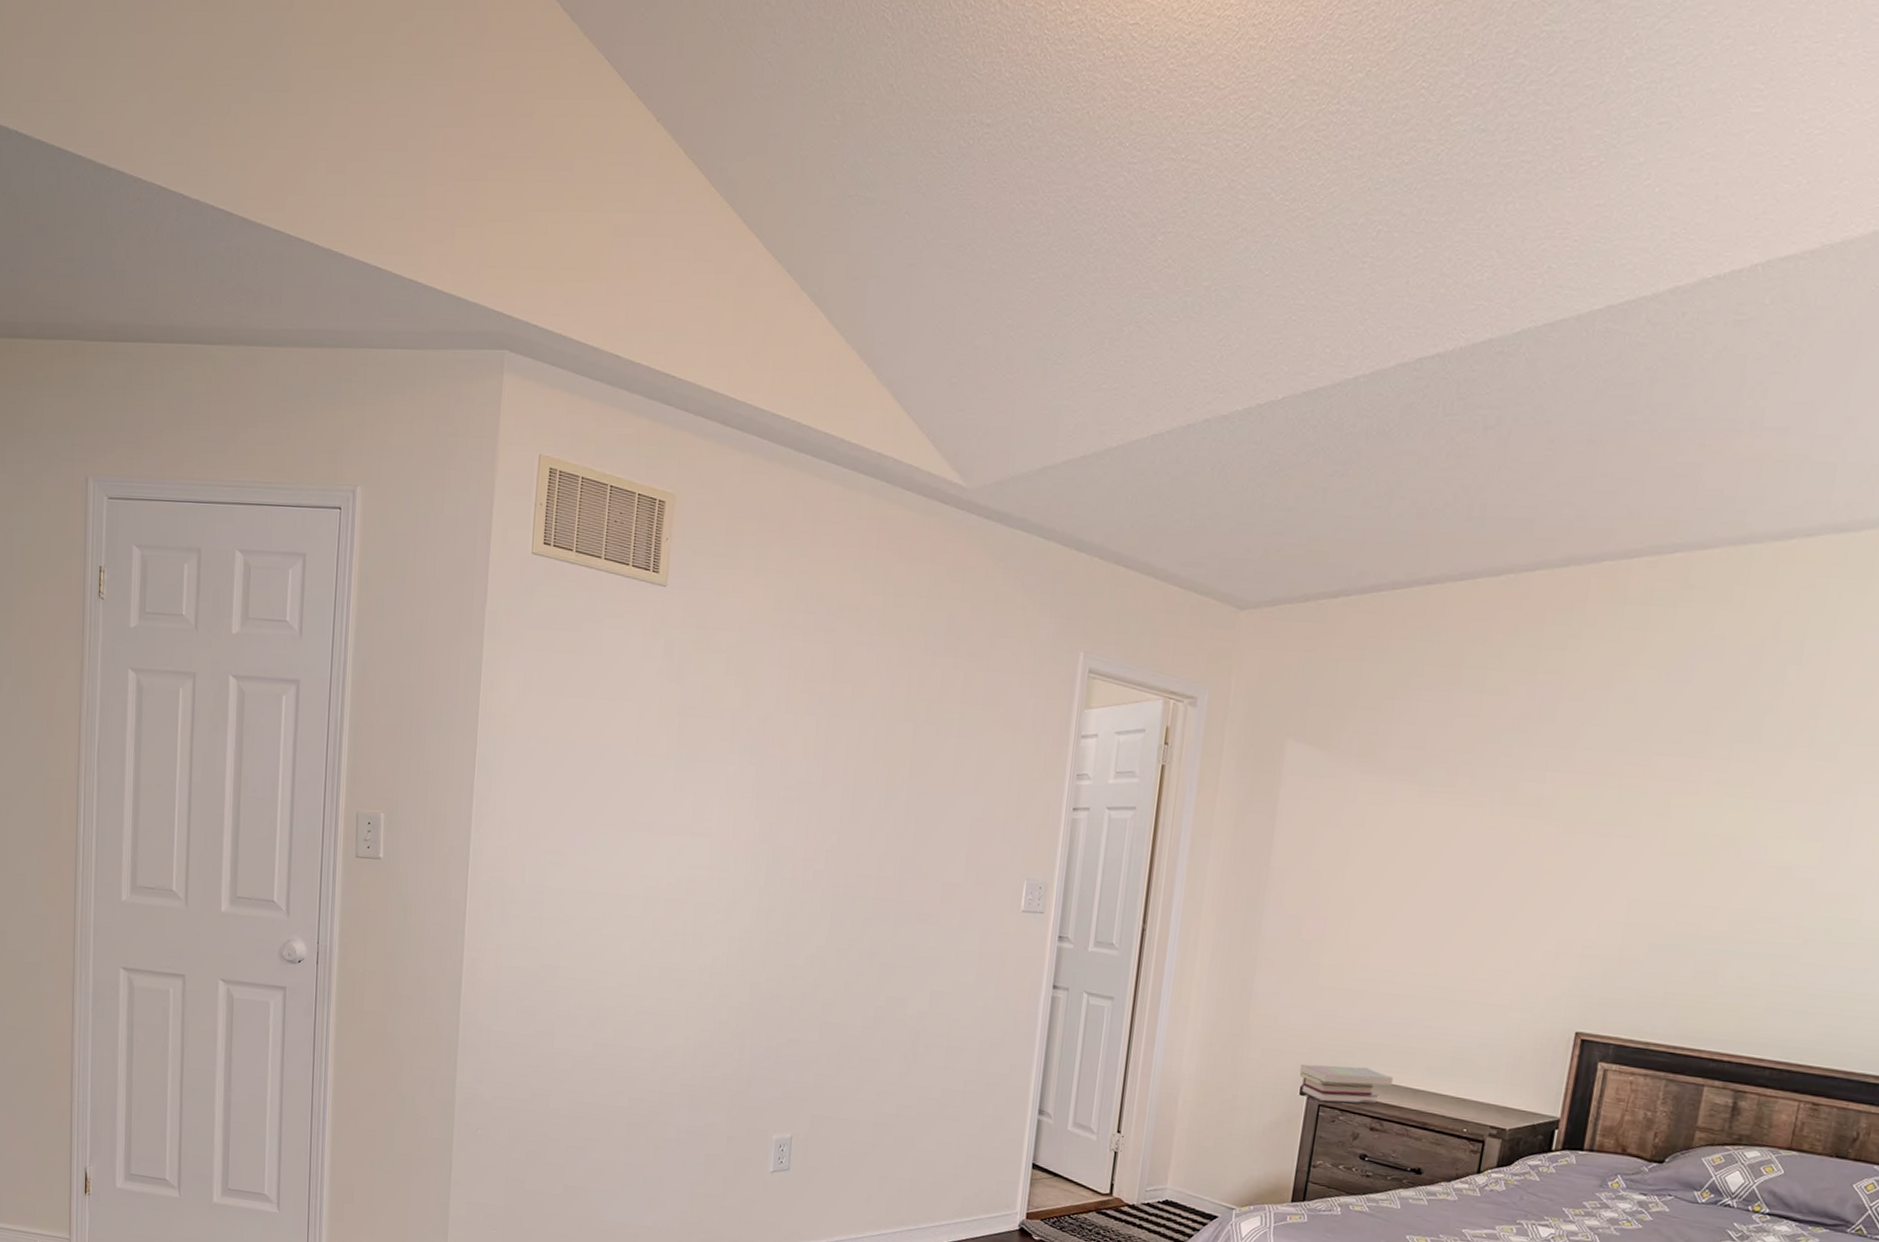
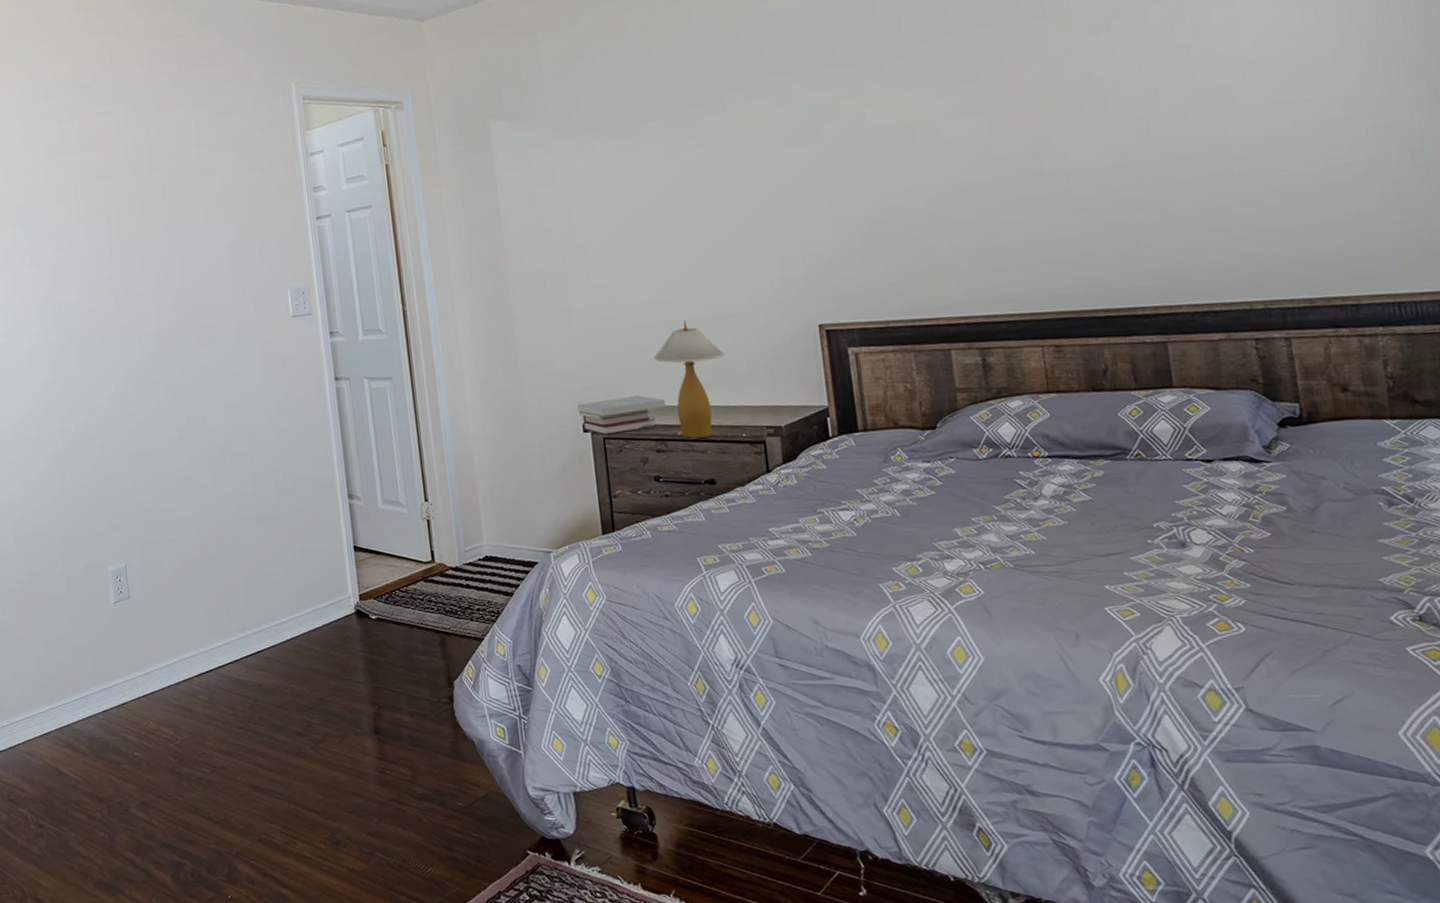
table lamp: none [1393,998,1470,1125] -> present [653,319,725,439]

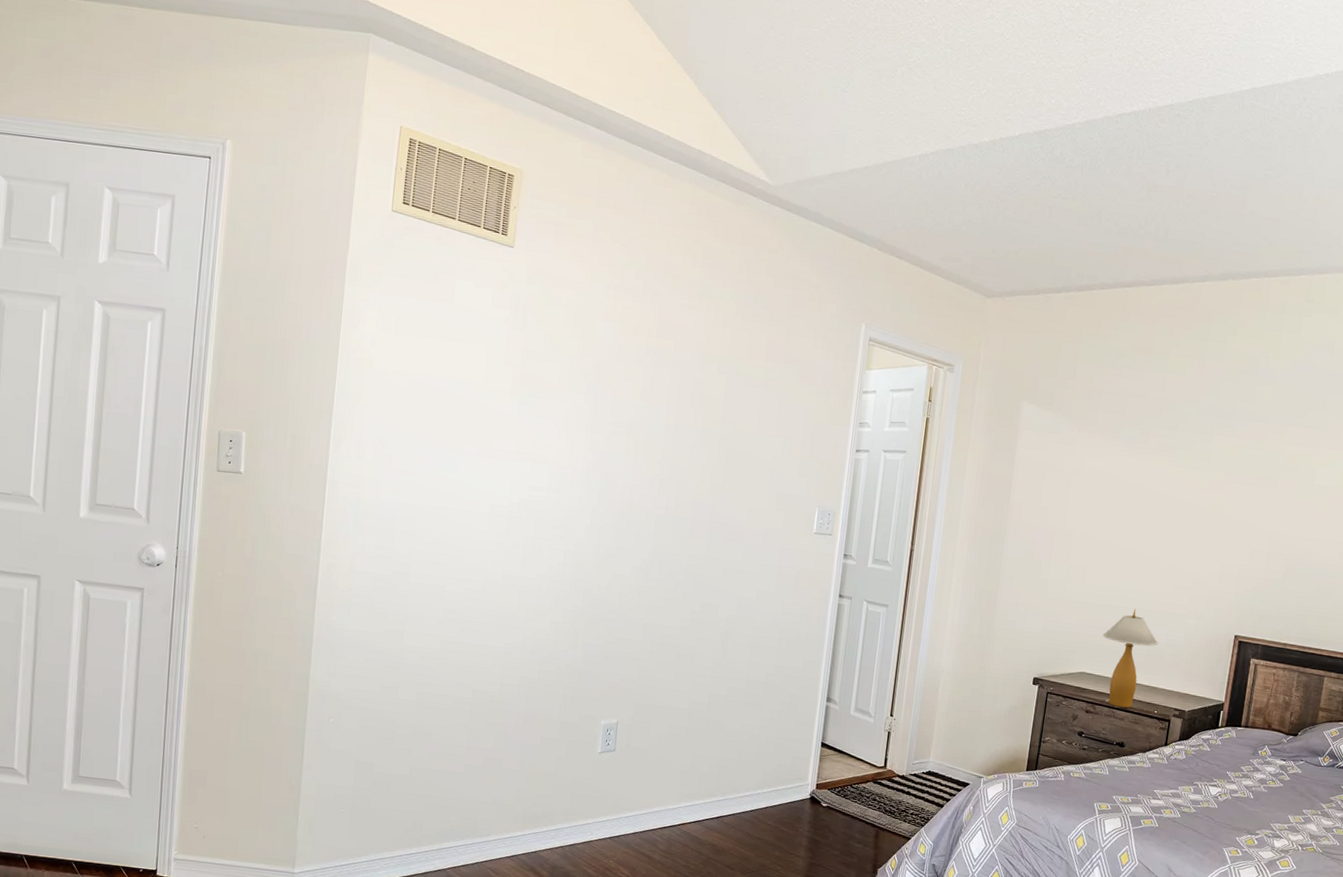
books: present [577,395,667,435] -> none [1033,660,1104,692]

